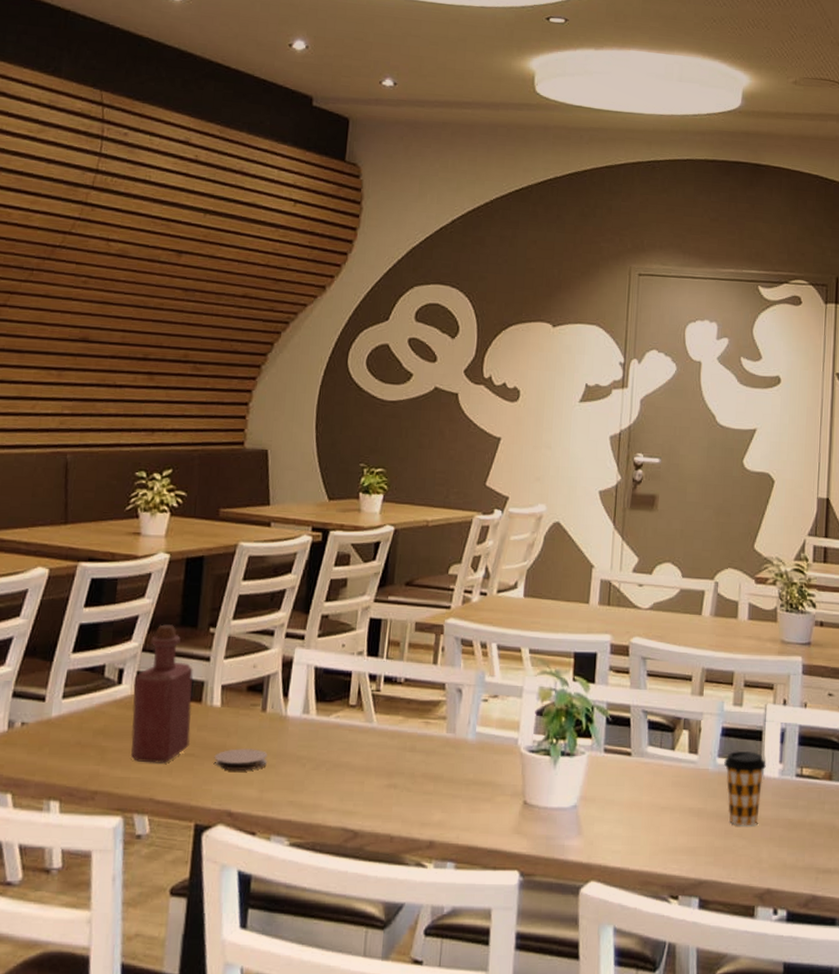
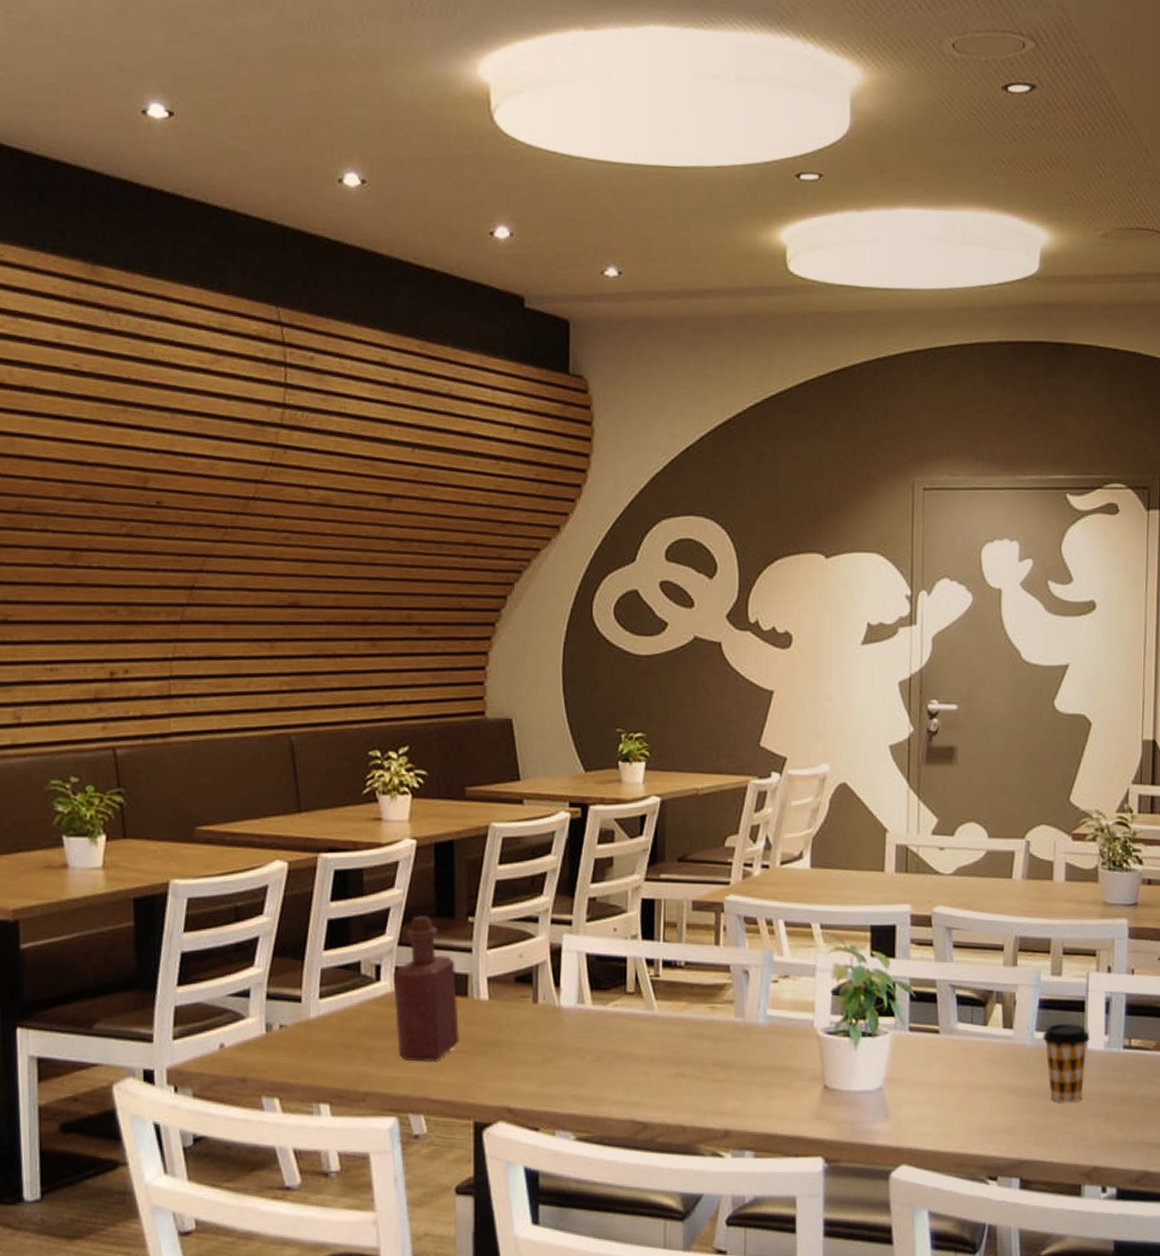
coaster: present [214,748,268,771] -> none [487,1042,544,1067]

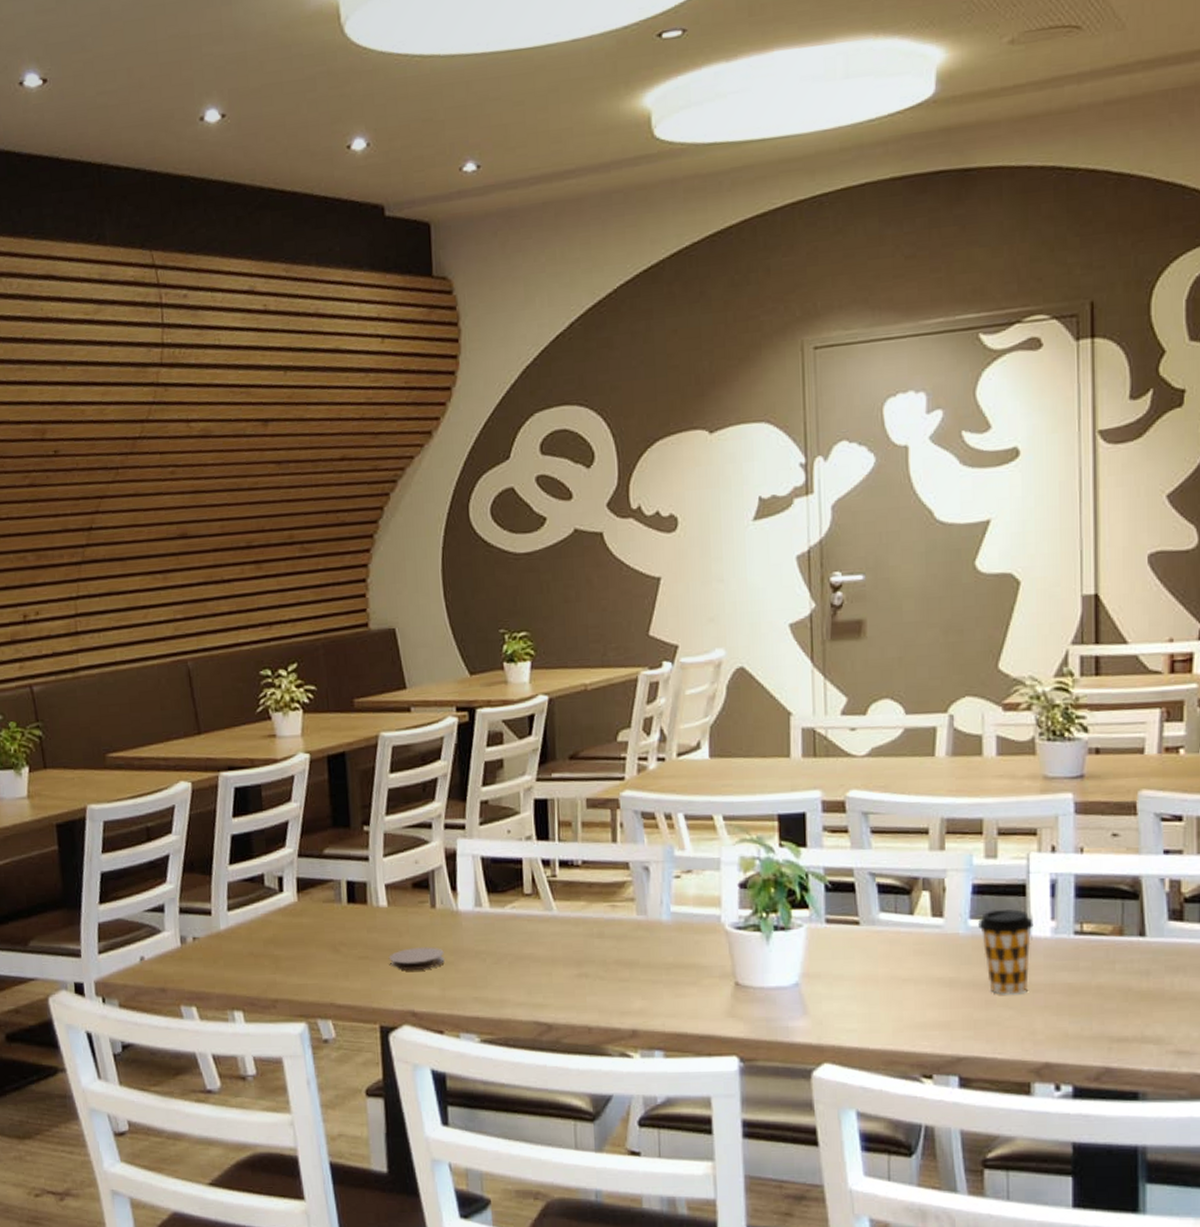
bottle: present [393,916,461,1062] -> none [295,827,363,969]
coaster: none [487,1042,544,1067] -> present [388,947,445,971]

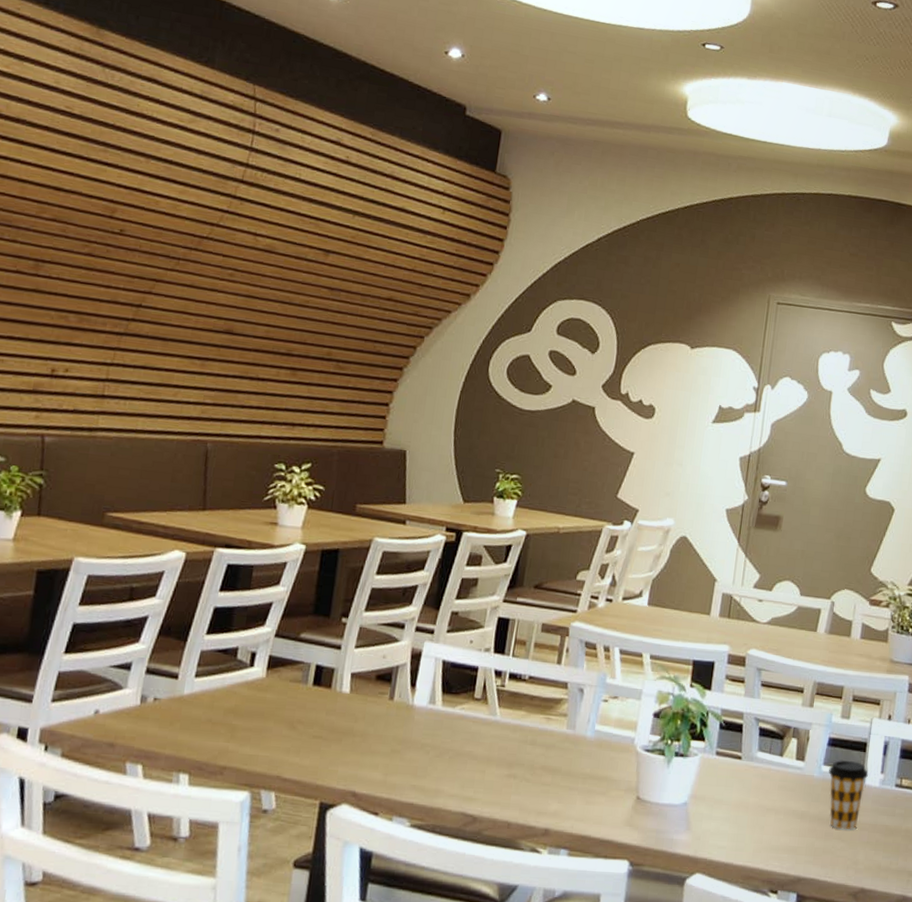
coaster: present [388,947,445,971] -> none [341,733,393,755]

